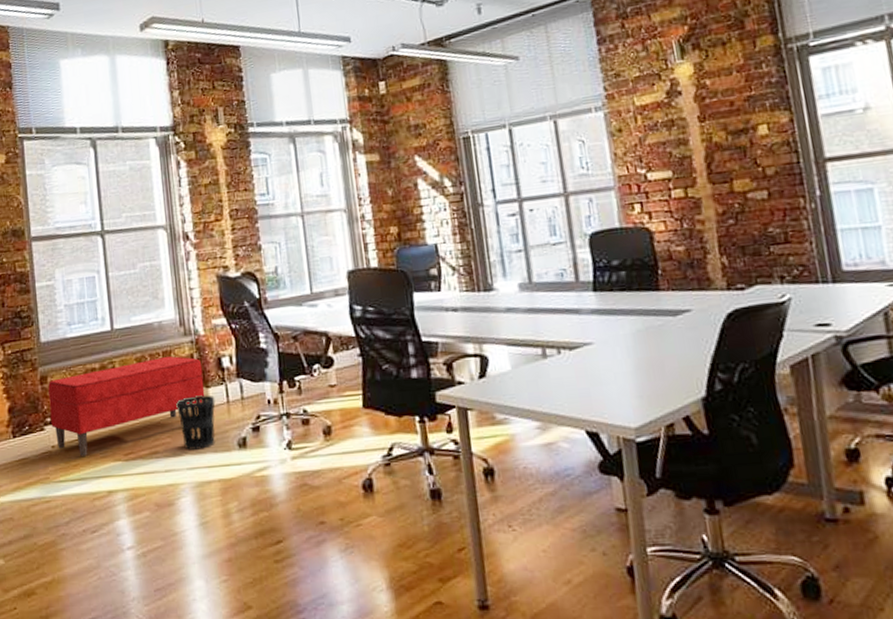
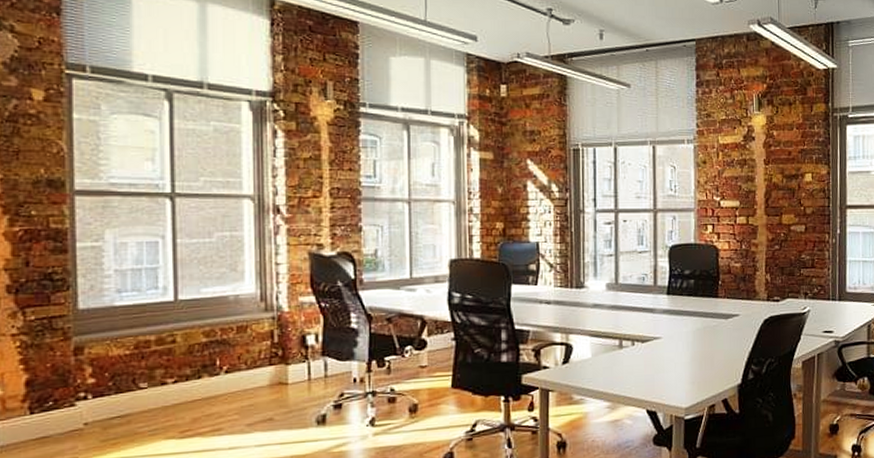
bench: present [48,355,205,456] -> none [85,331,284,434]
wastebasket: present [176,395,216,450] -> none [249,372,295,427]

